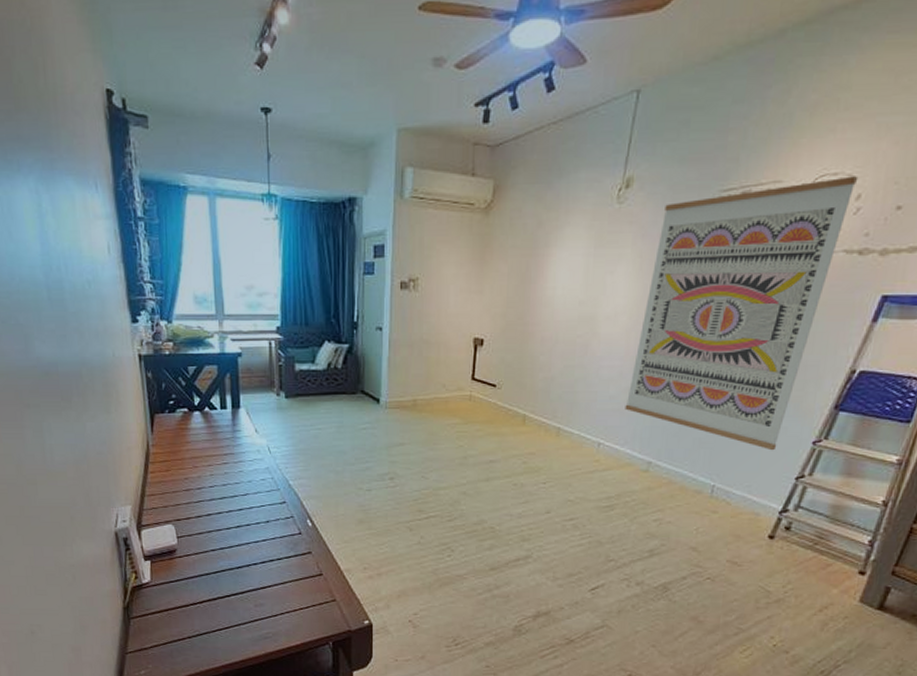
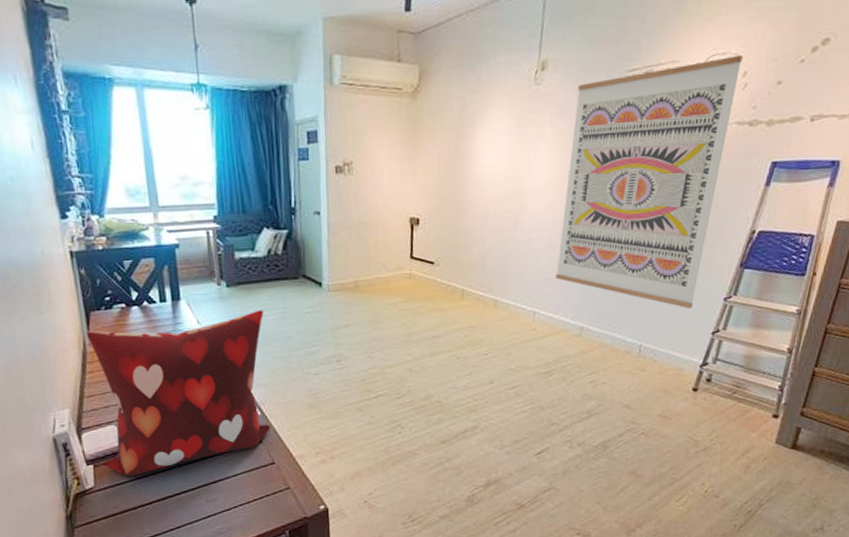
decorative pillow: none [151,422,320,575] -> present [87,309,270,476]

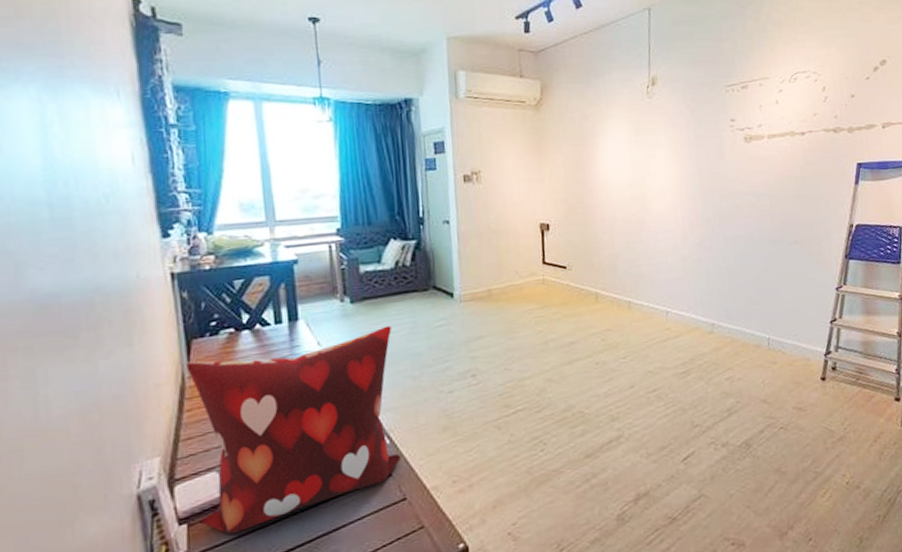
wall art: present [555,55,744,309] -> none [683,73,821,300]

